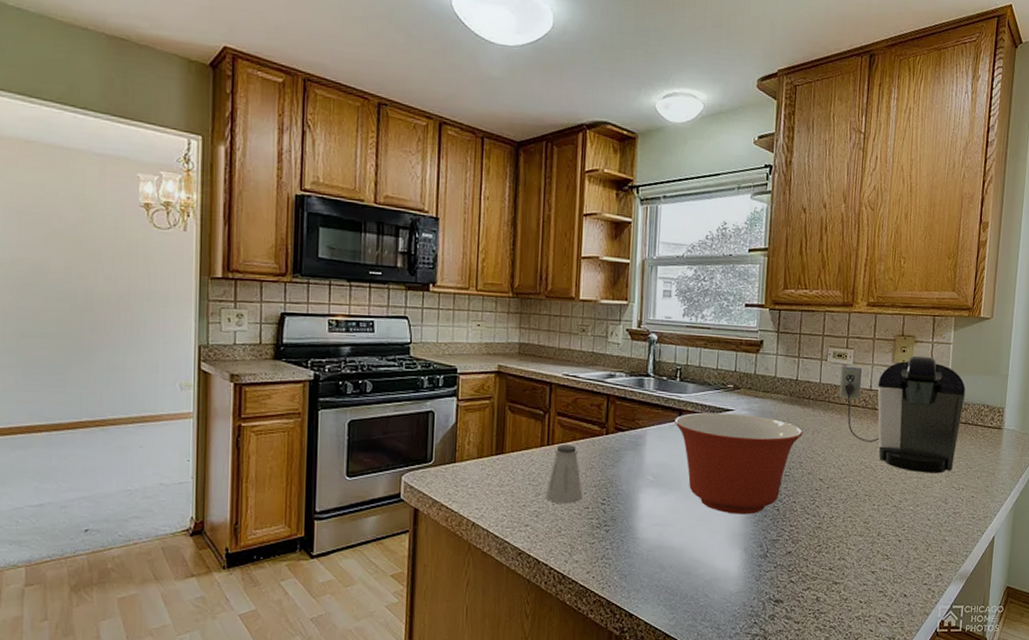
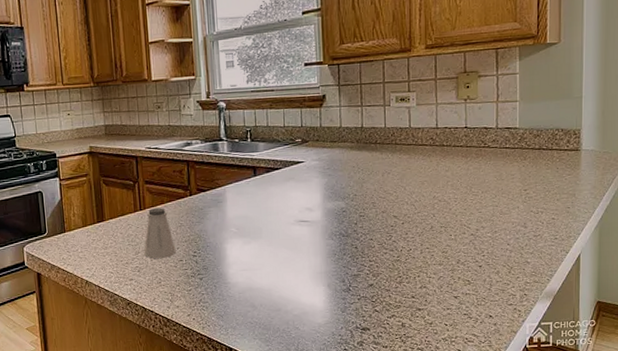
mixing bowl: present [675,412,803,515] -> none [250,164,373,255]
coffee maker: present [838,355,966,474] -> none [404,89,537,201]

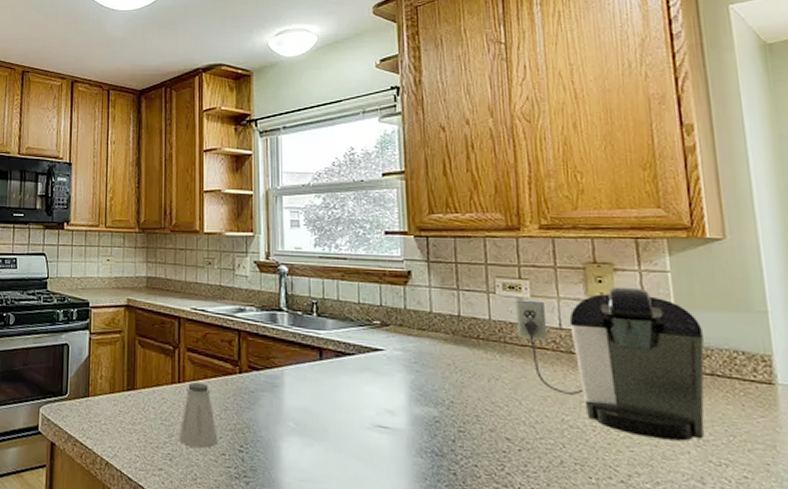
coffee maker: none [404,89,537,201] -> present [515,286,705,441]

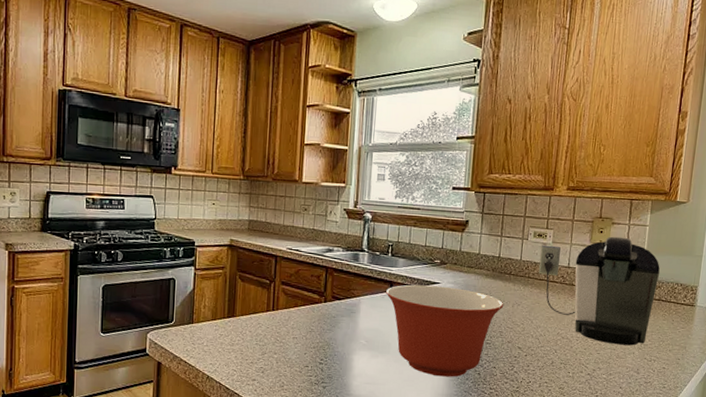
saltshaker: present [179,382,218,449] -> none [271,310,304,363]
mixing bowl: none [315,351,476,477] -> present [386,284,504,377]

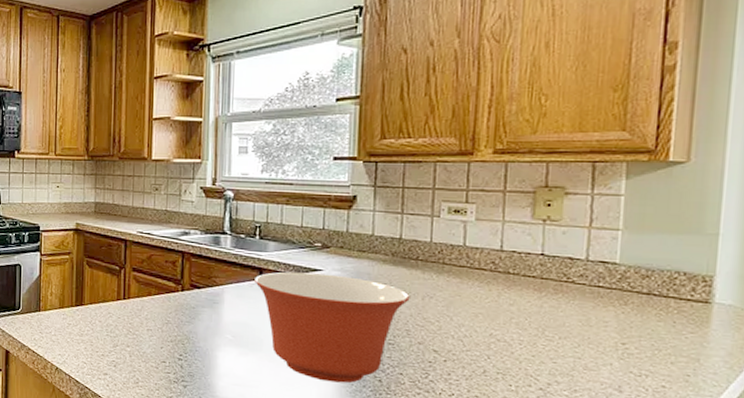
coffee maker: present [538,236,660,346] -> none [456,210,648,354]

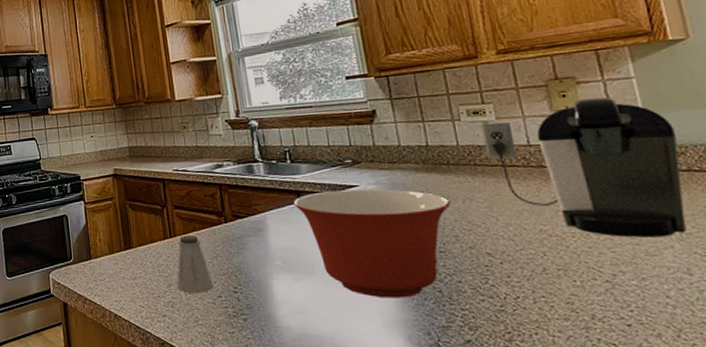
saltshaker: none [123,299,160,357] -> present [177,235,214,294]
coffee maker: none [456,210,648,354] -> present [480,97,686,238]

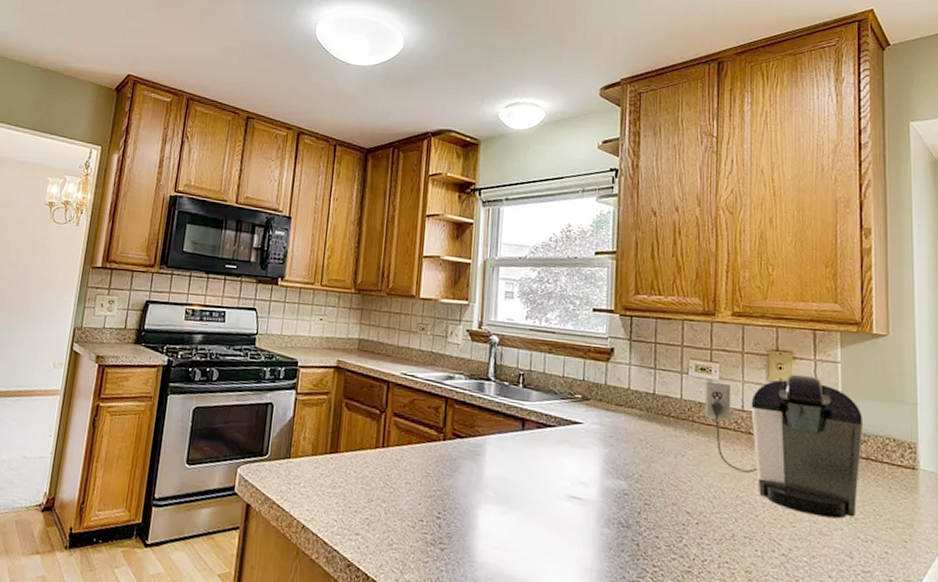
saltshaker: present [177,235,214,294] -> none [378,448,418,514]
mixing bowl: present [294,188,451,298] -> none [517,423,664,547]

